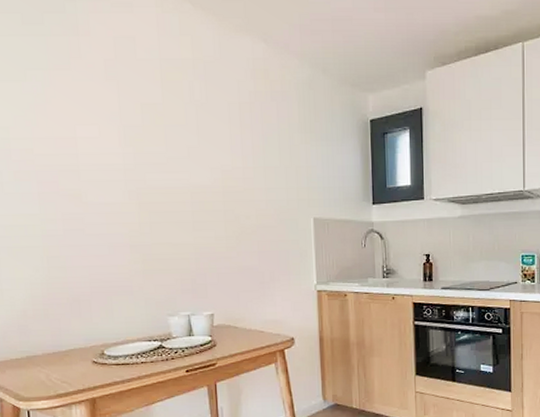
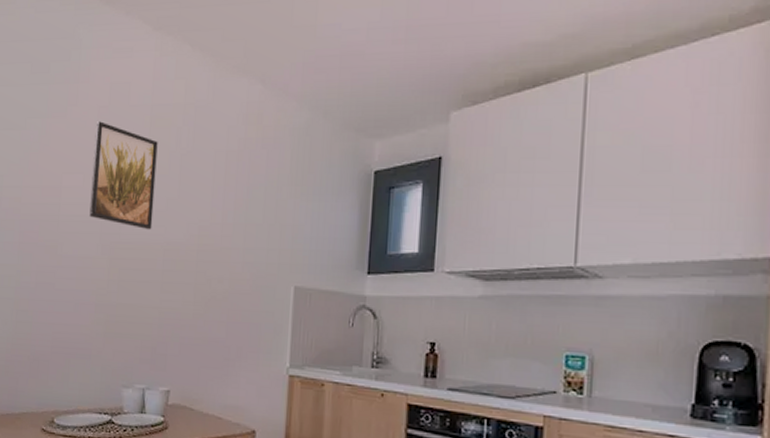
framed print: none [104,74,177,176] -> present [89,121,158,230]

